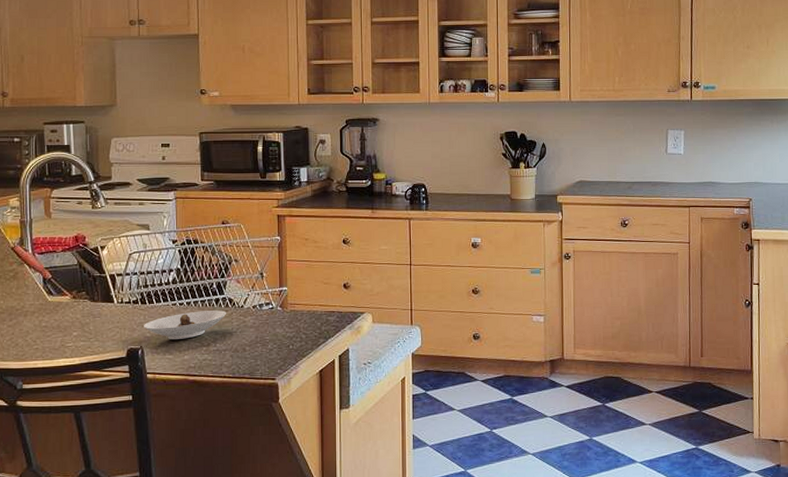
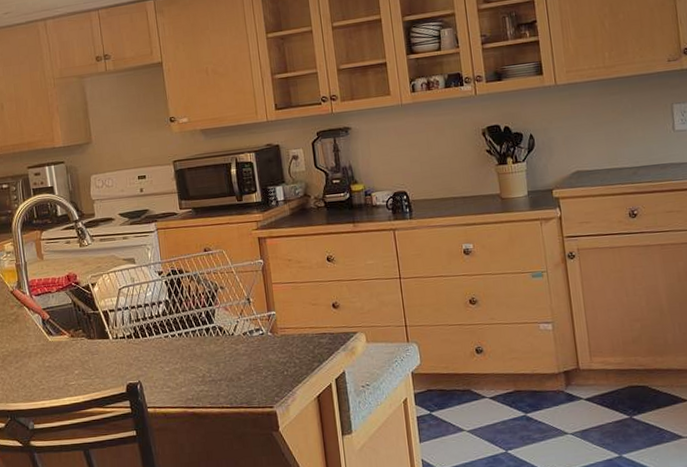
saucer: present [144,310,227,339] -> none [139,339,219,372]

